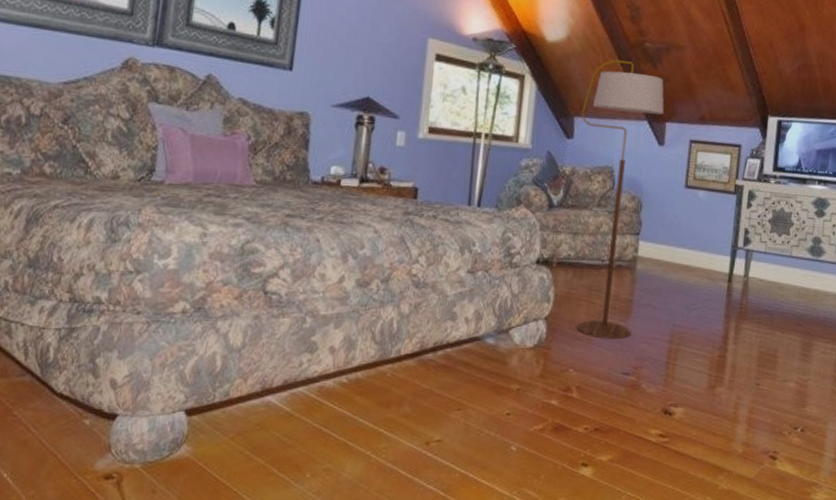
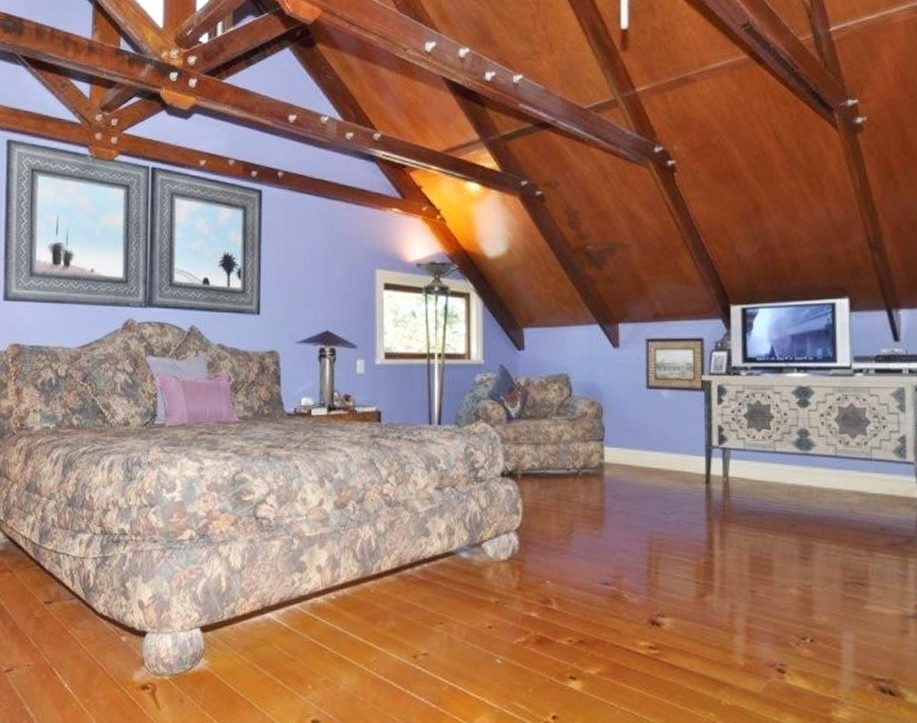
floor lamp: present [577,60,664,340] -> none [530,267,615,549]

